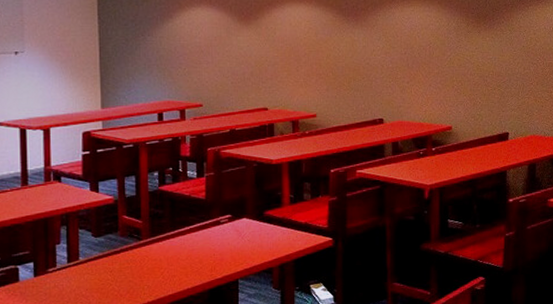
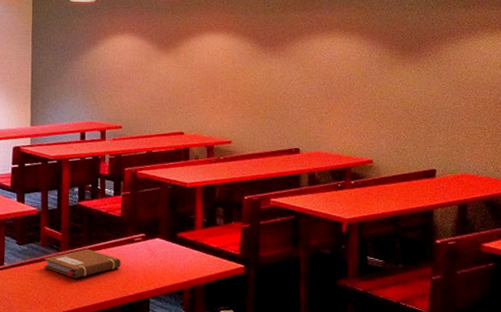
notebook: none [123,235,207,267] -> present [43,248,121,279]

